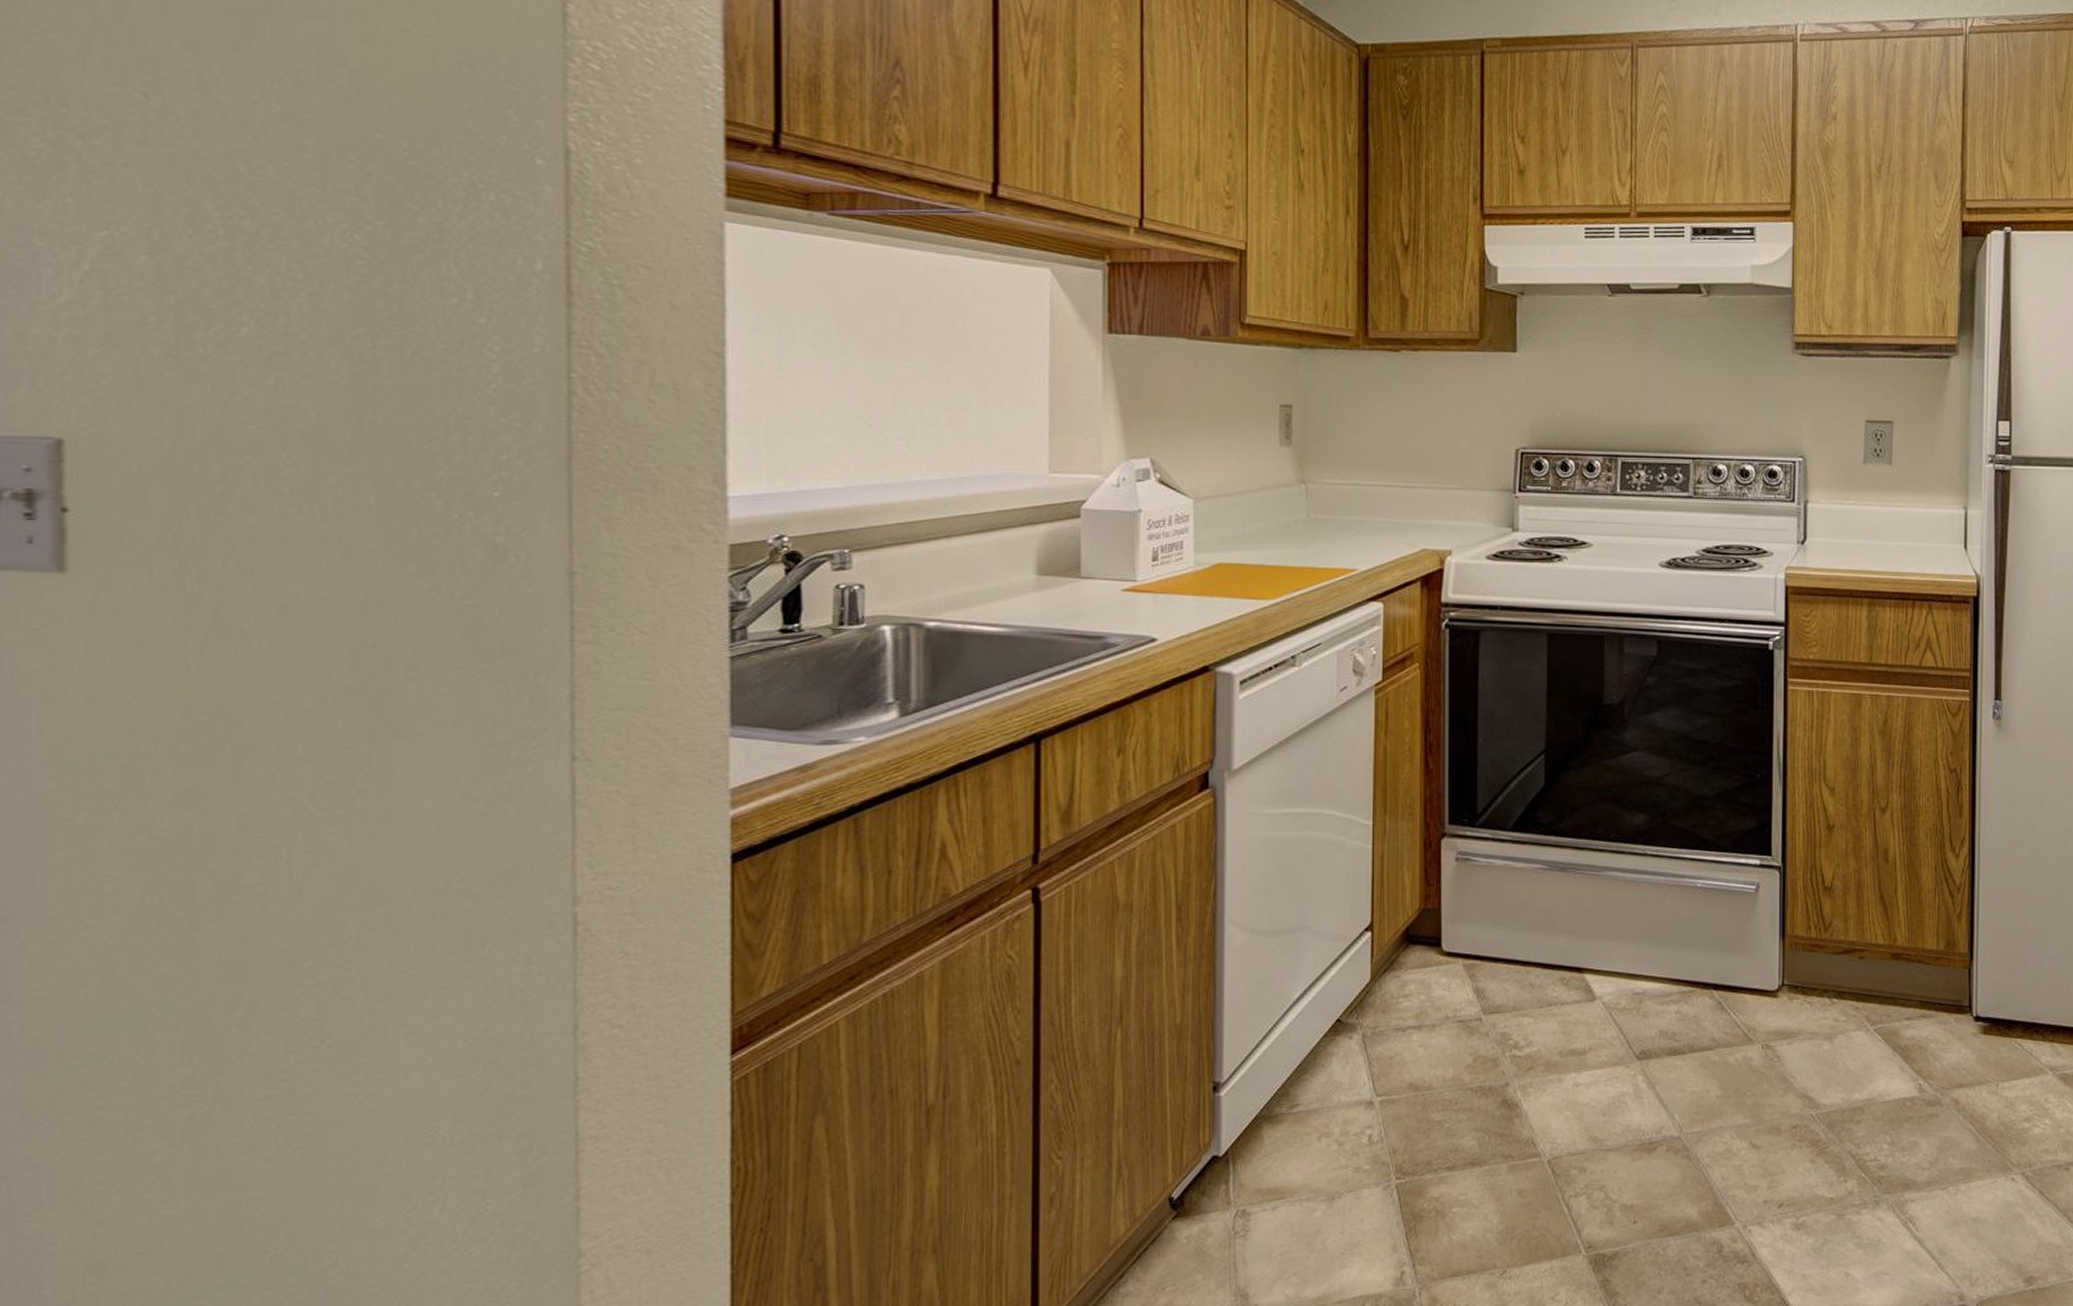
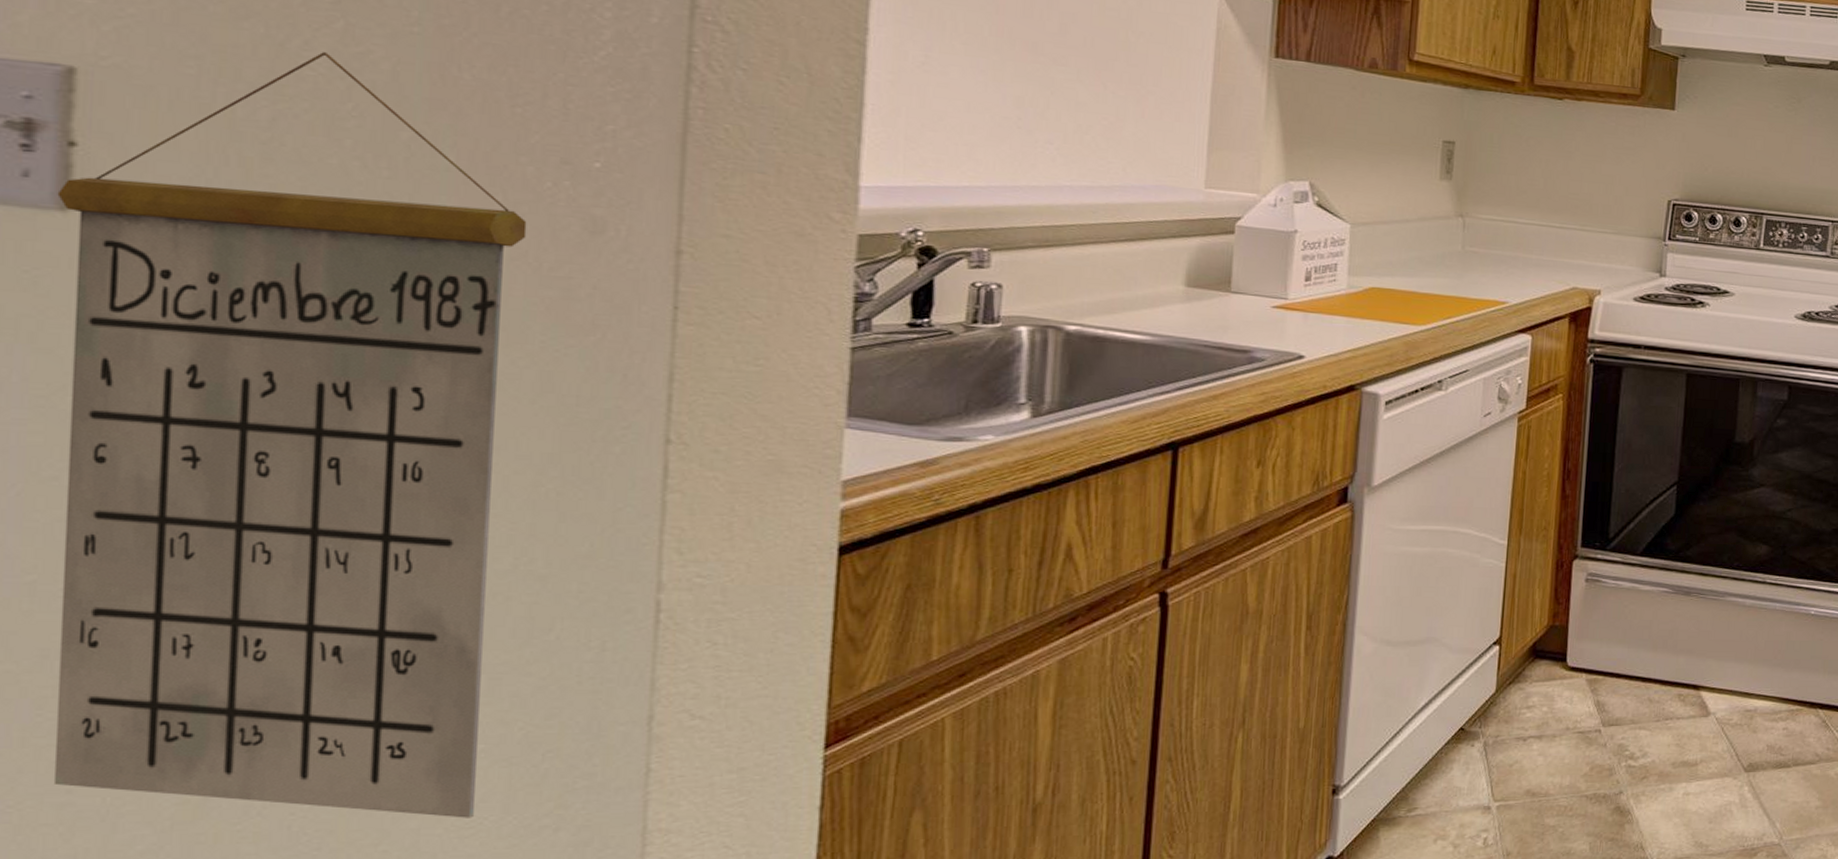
calendar: none [55,407,440,1128] -> present [53,52,527,818]

